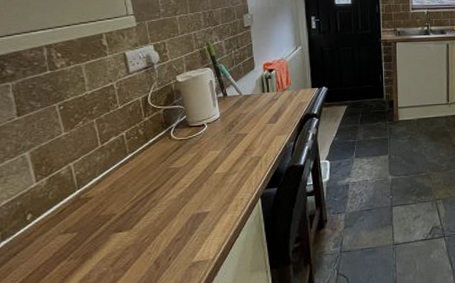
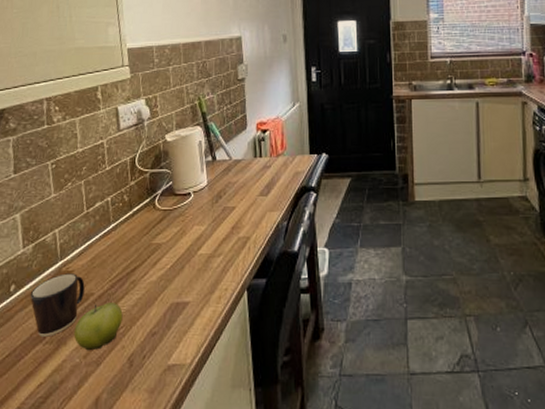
mug: none [49,199,106,254] -> present [30,273,85,337]
fruit: none [99,219,146,261] -> present [74,303,123,351]

